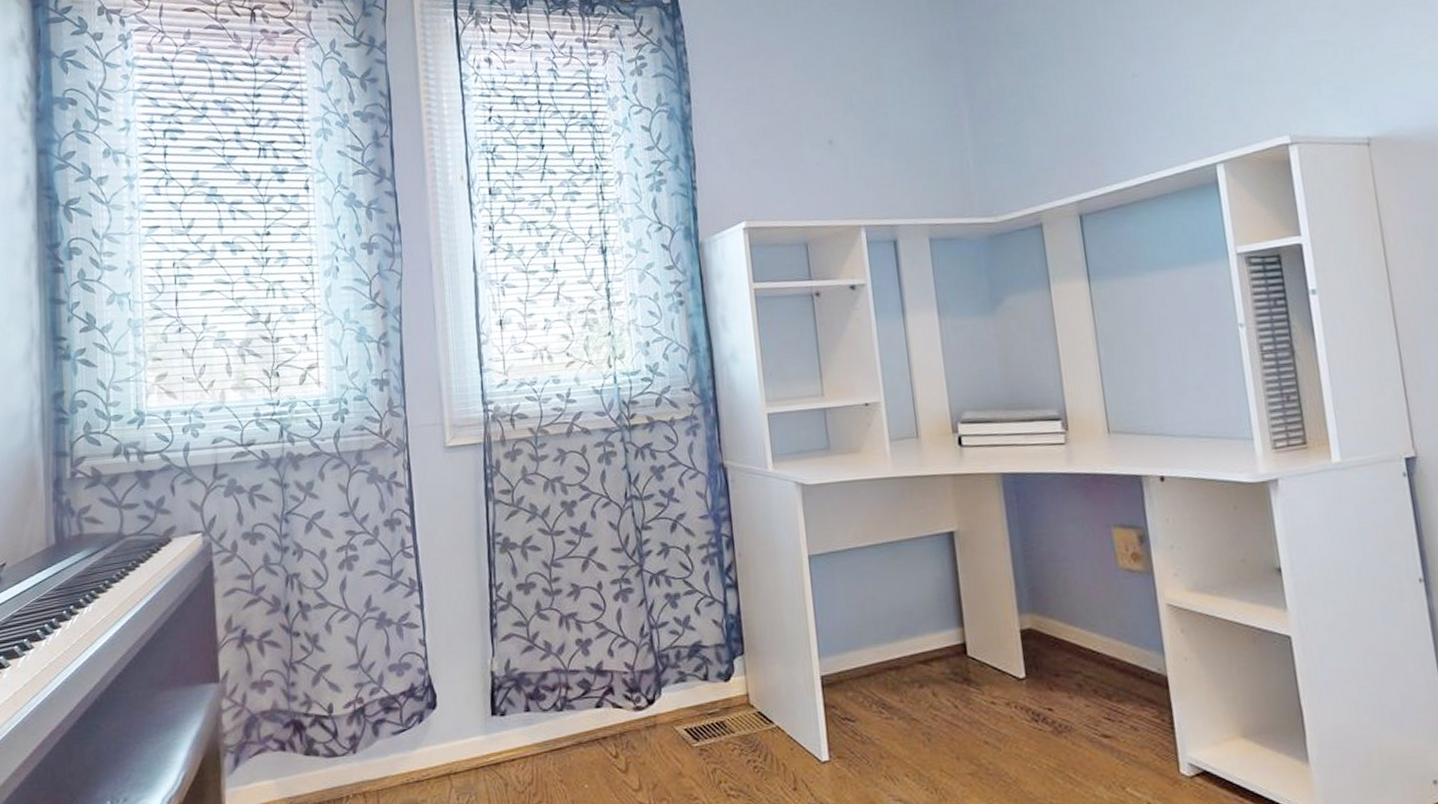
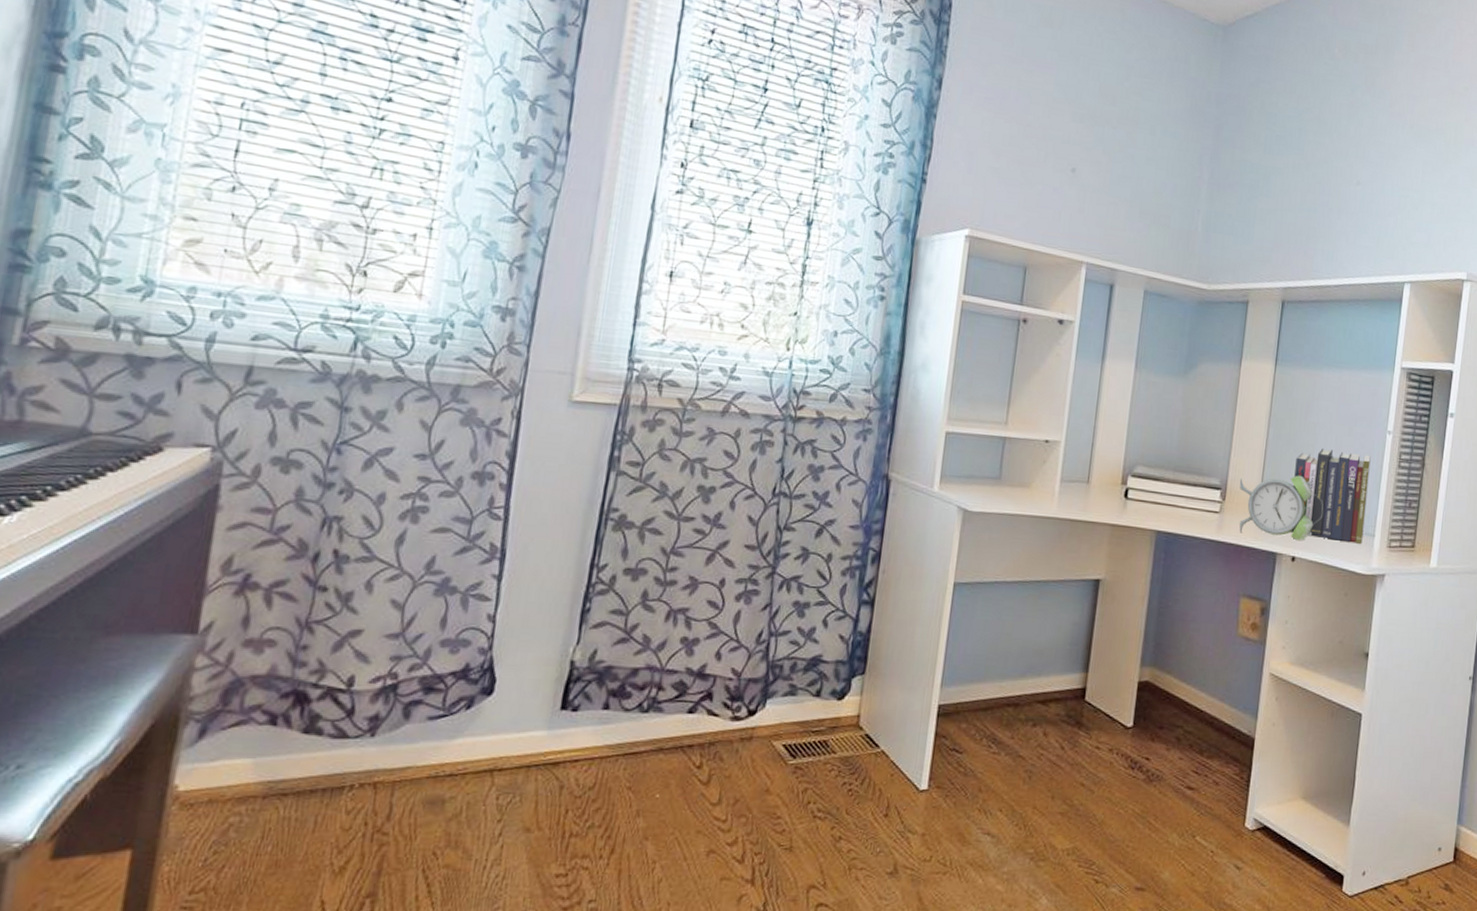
alarm clock: none [1079,389,1186,461] -> present [1239,475,1324,541]
books: none [1138,353,1240,452] -> present [1291,449,1371,544]

